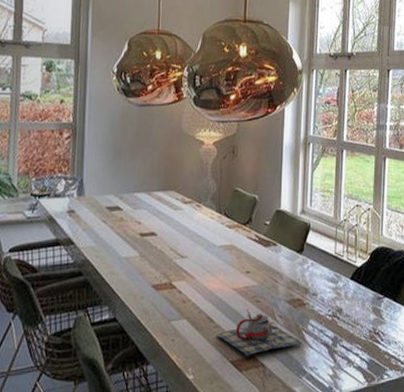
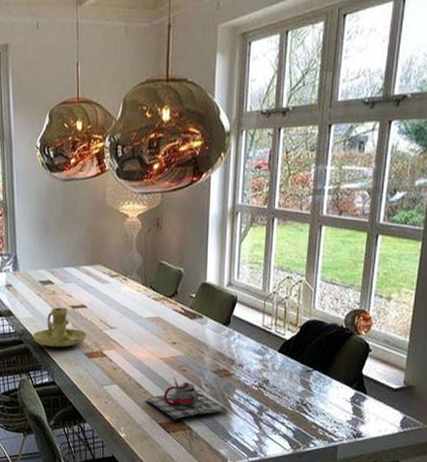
candle holder: none [94,235,156,279] -> present [32,307,87,347]

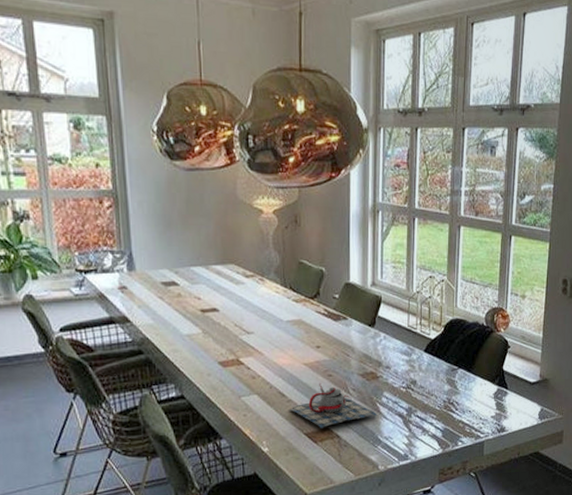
candle holder: present [32,307,87,347] -> none [154,312,221,356]

